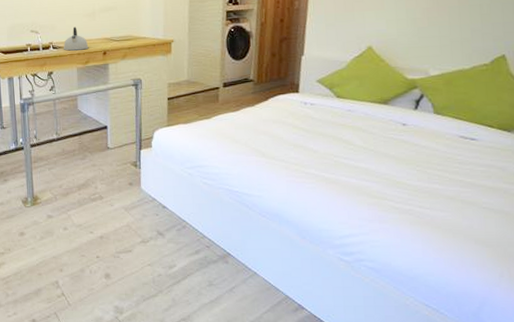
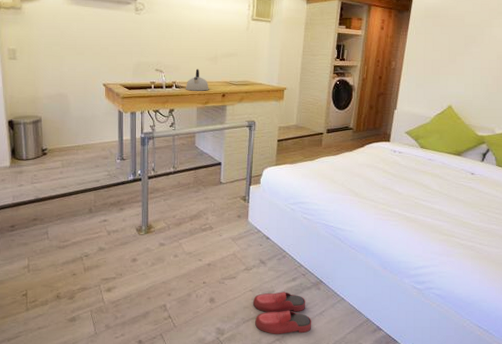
slippers: none [153,266,222,314] -> present [253,292,312,334]

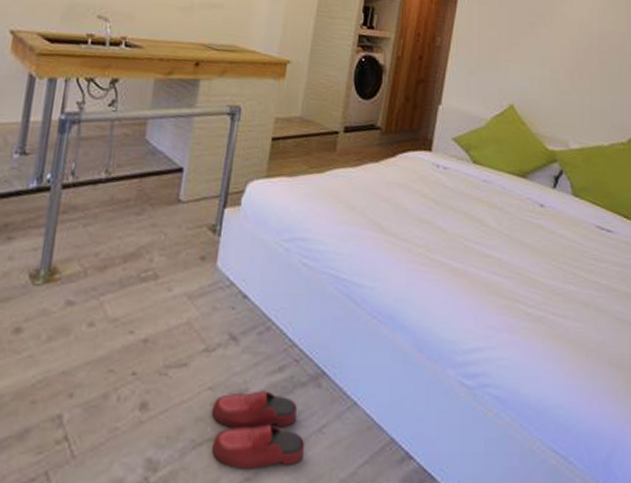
kettle: present [185,69,209,91] -> none [139,21,177,55]

